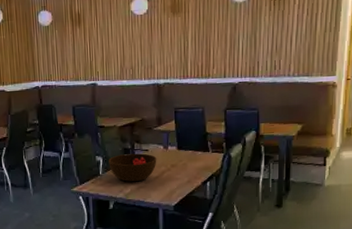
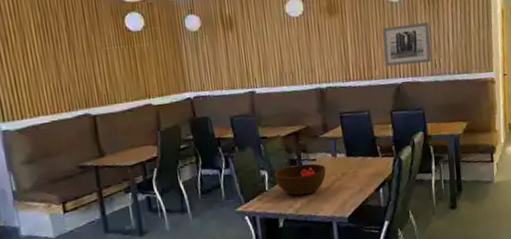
wall art: none [223,23,272,66] -> present [382,22,431,67]

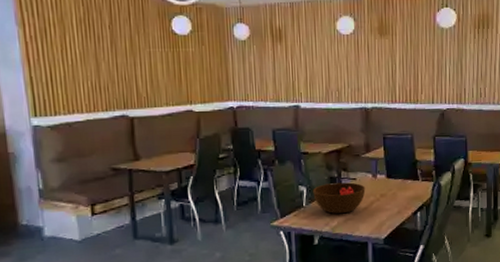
wall art: present [382,22,431,67] -> none [430,51,478,92]

